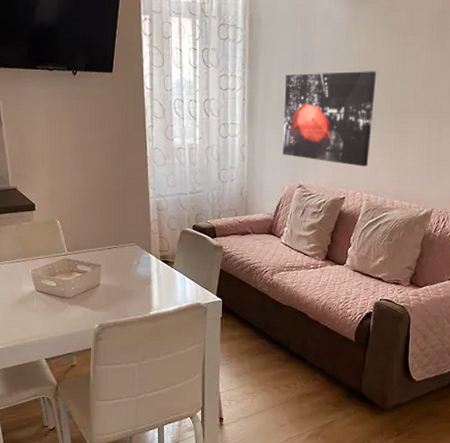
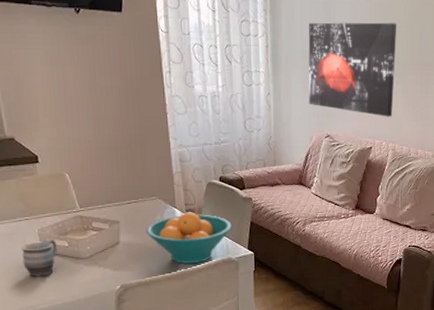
mug: none [17,279,47,313] -> present [21,239,57,277]
fruit bowl: none [123,258,202,308] -> present [146,212,232,264]

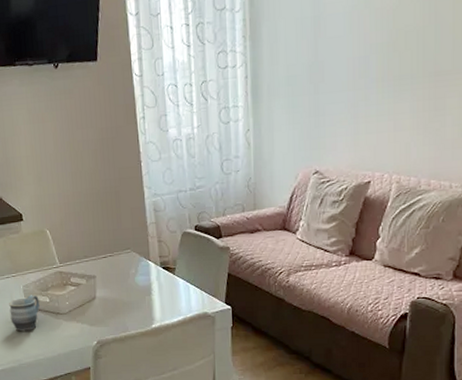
fruit bowl: present [146,212,232,264] -> none [121,264,208,320]
wall art: present [308,22,397,117] -> none [293,28,405,144]

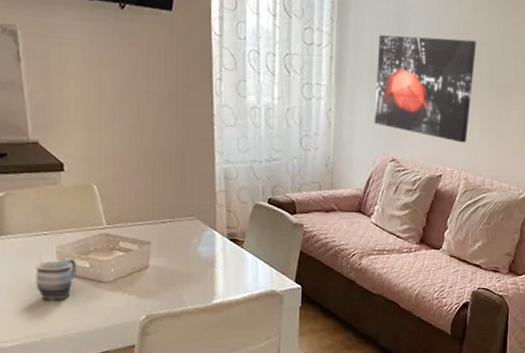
wall art: none [293,28,405,144] -> present [374,35,477,143]

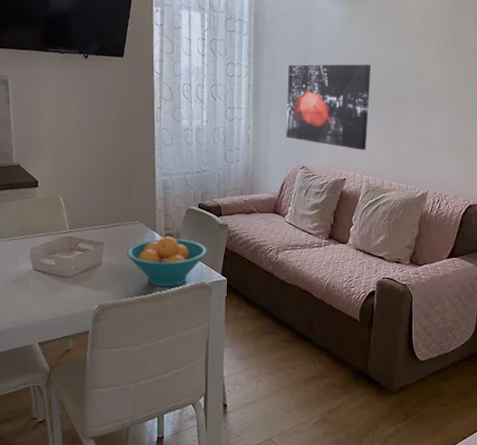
mug: present [36,258,76,300] -> none [13,257,45,293]
fruit bowl: none [180,236,278,296] -> present [127,236,207,287]

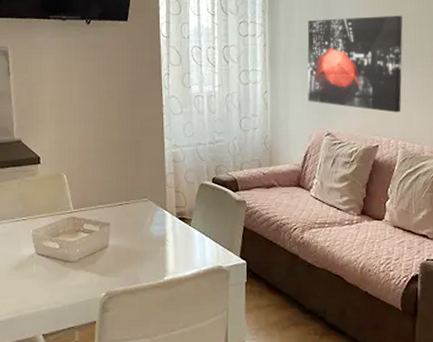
fruit bowl: present [127,236,207,287] -> none [135,215,223,272]

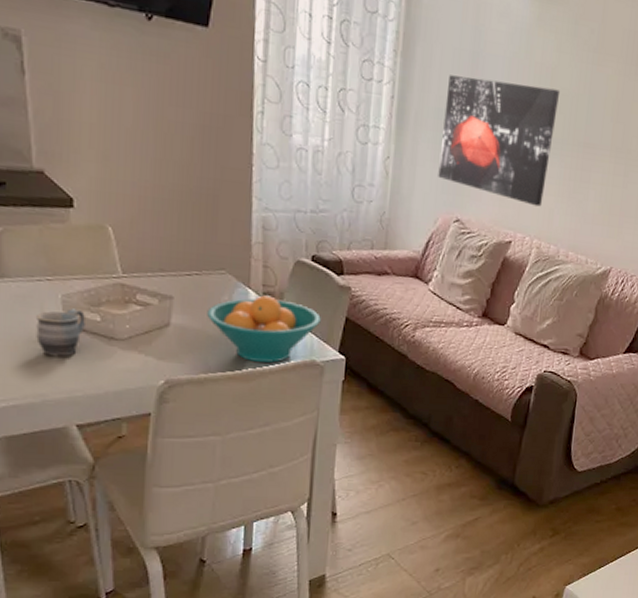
mug: none [15,240,48,279] -> present [36,308,85,357]
fruit bowl: none [135,215,223,272] -> present [207,295,321,363]

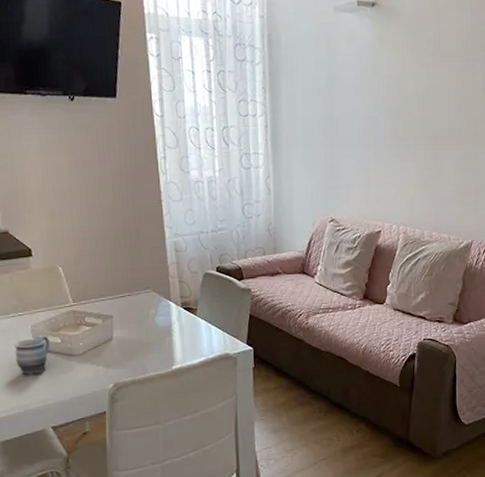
fruit bowl: present [207,295,321,363] -> none [140,305,230,361]
wall art: present [438,75,561,207] -> none [310,95,408,198]

